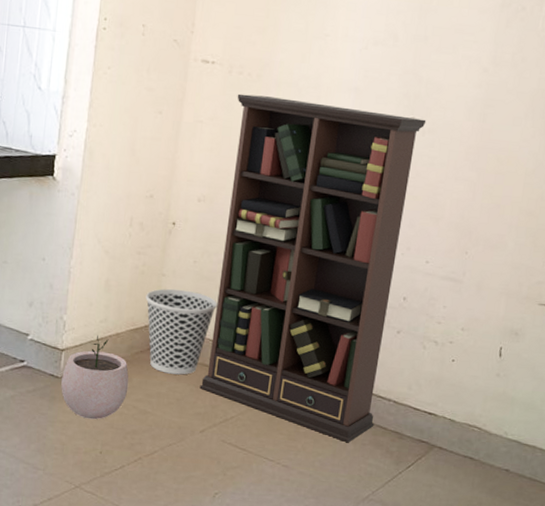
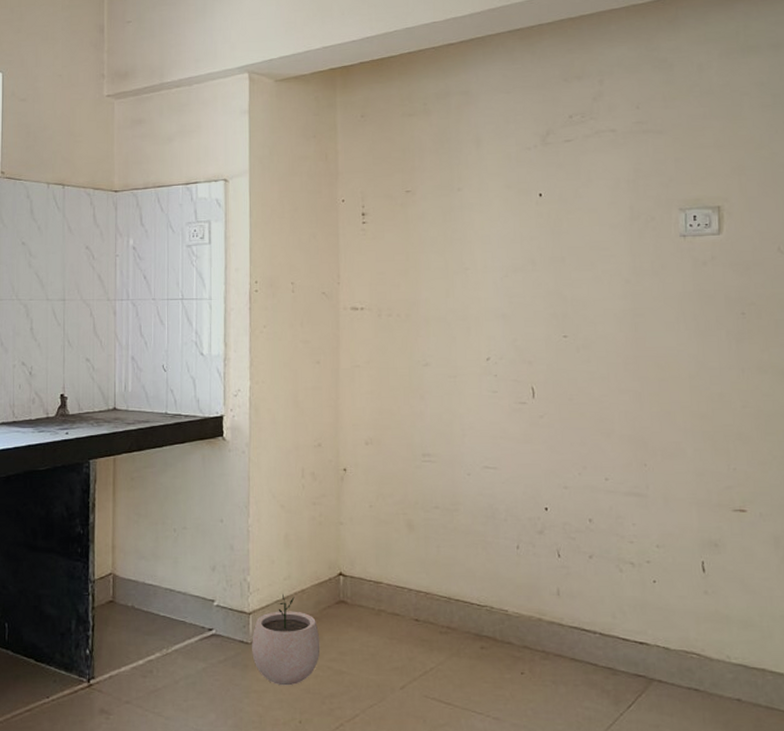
wastebasket: present [146,288,217,375] -> none [326,536,399,627]
bookcase: present [199,93,426,443] -> none [389,333,584,686]

